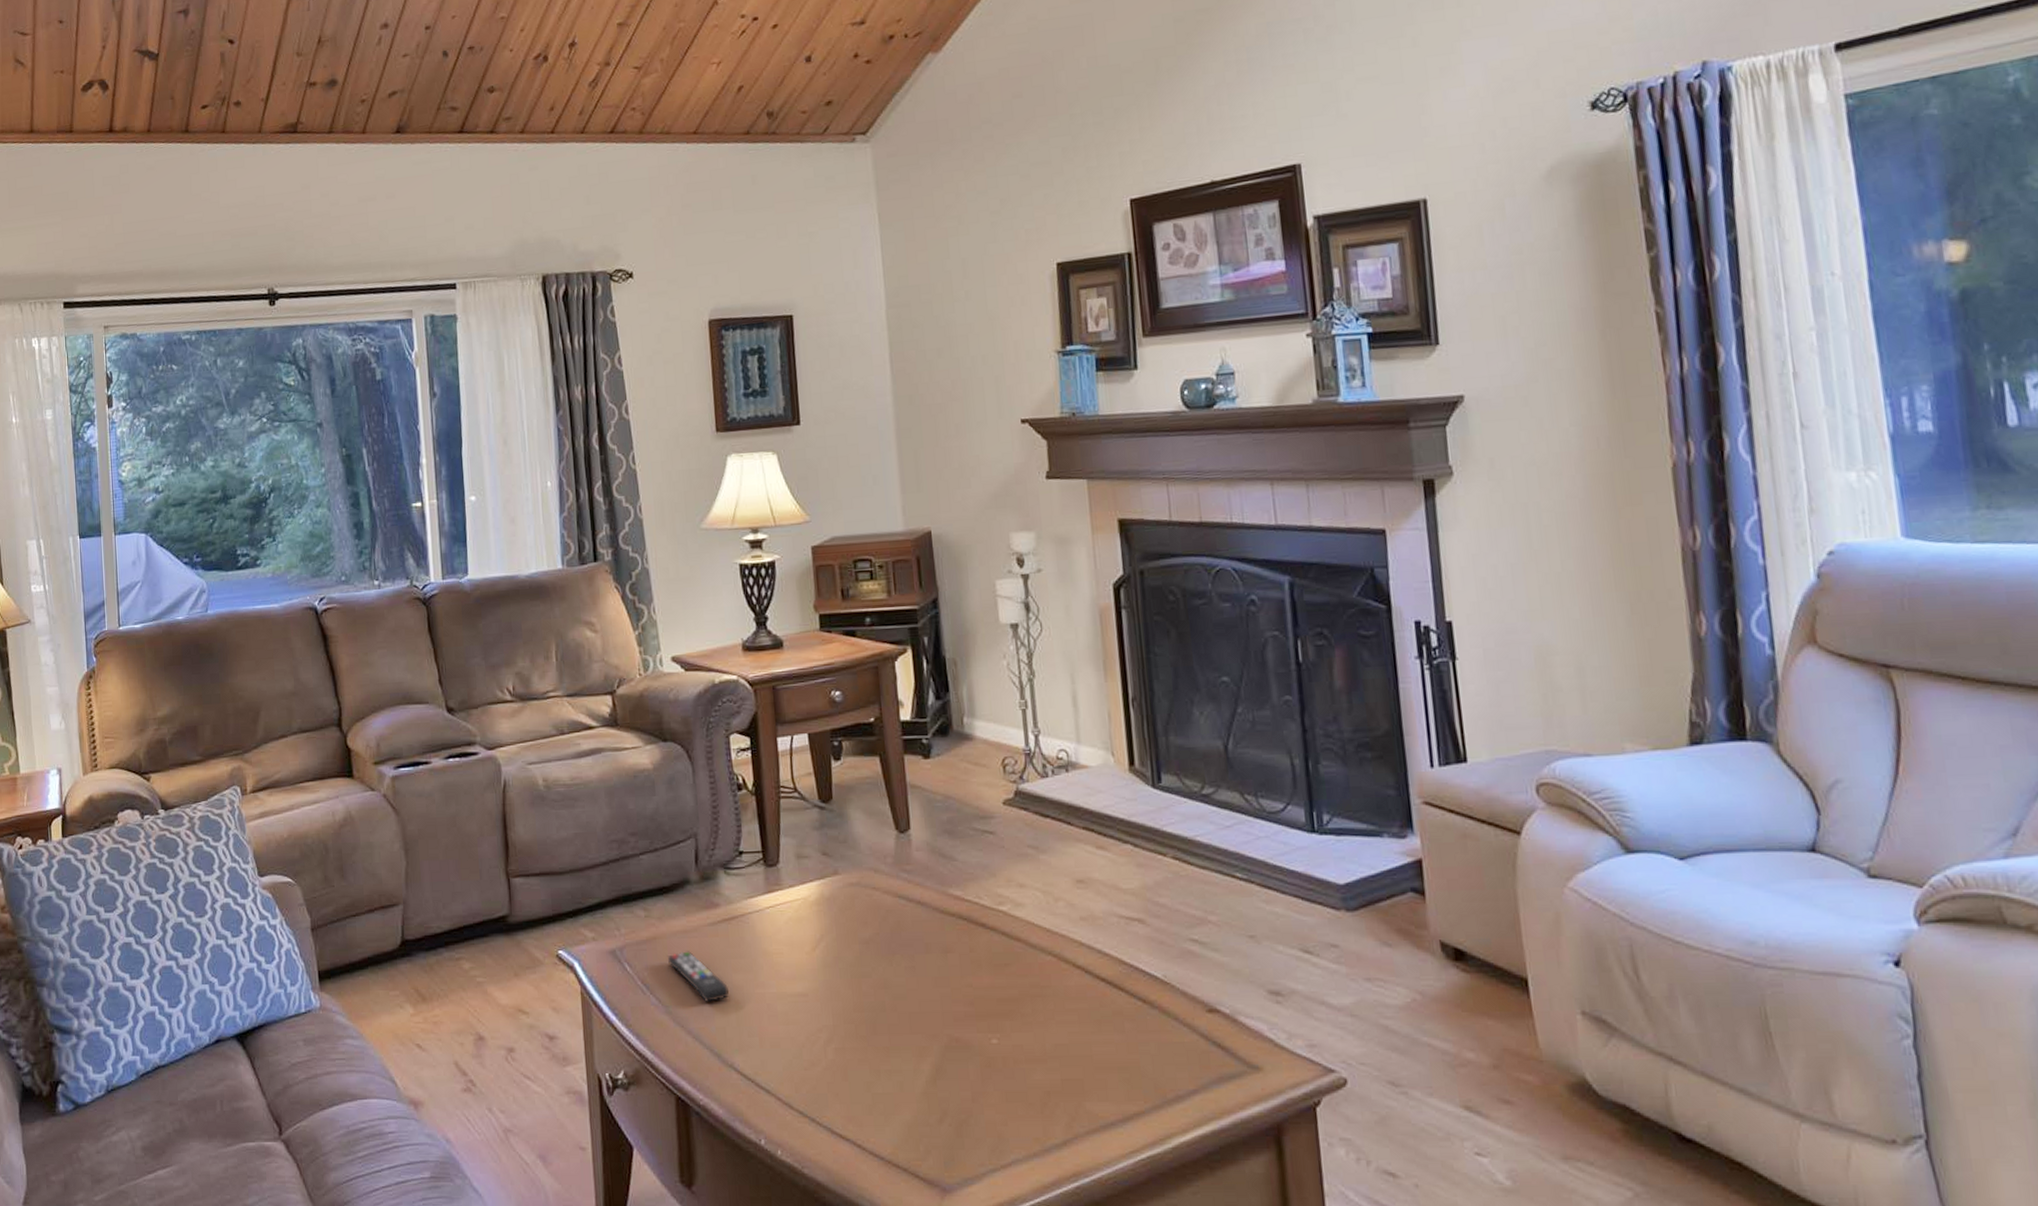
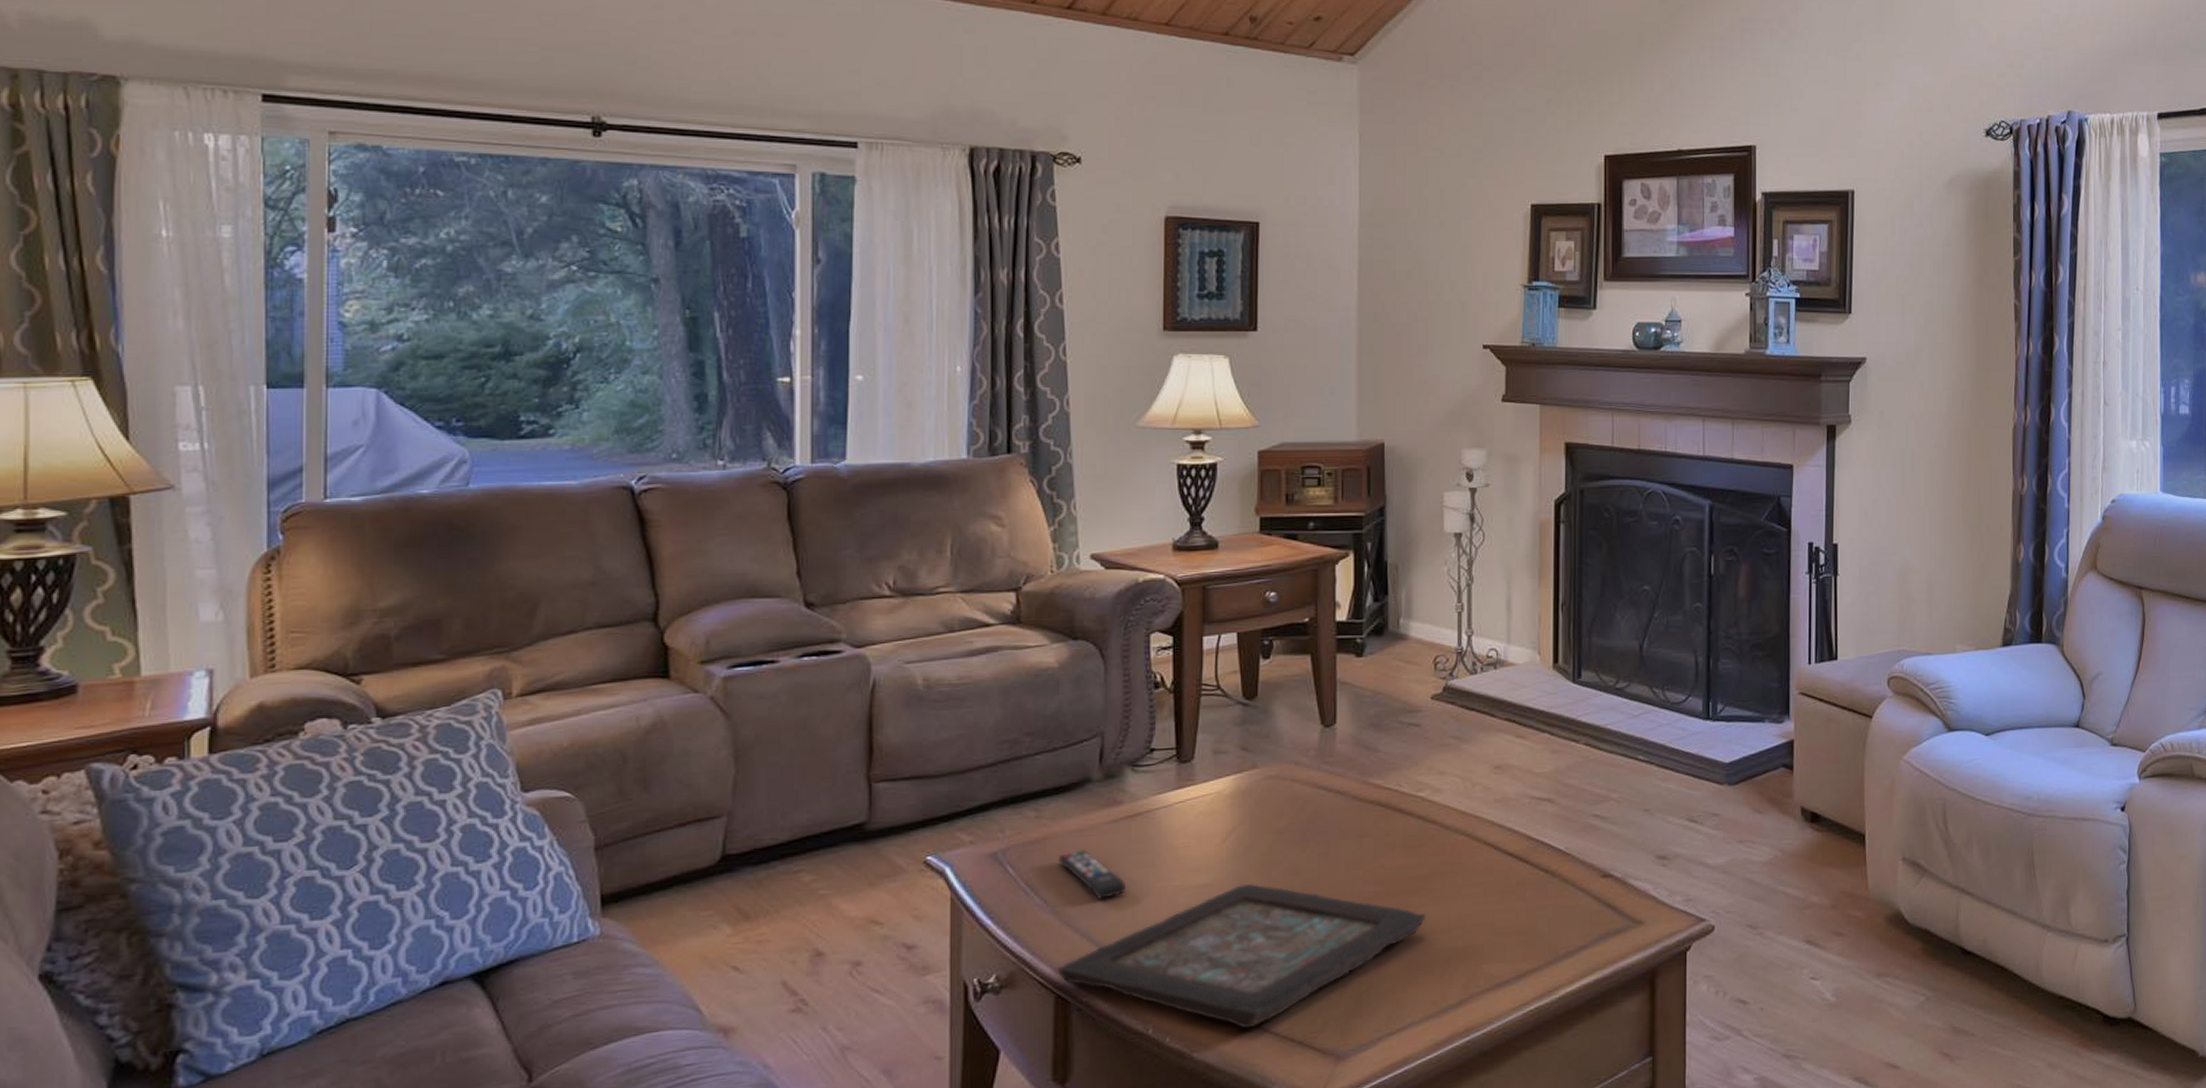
decorative tray: none [677,995,1020,1149] -> present [1059,883,1426,1029]

